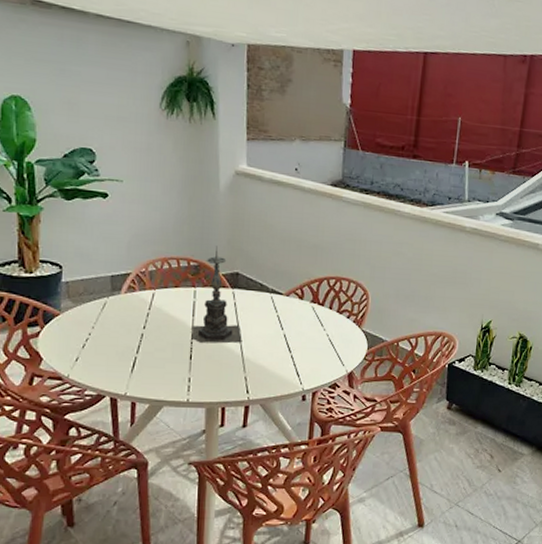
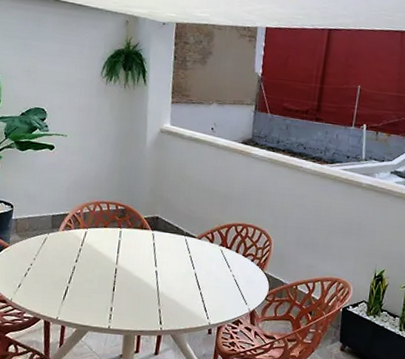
candle holder: present [191,246,242,344] -> none [115,193,159,279]

